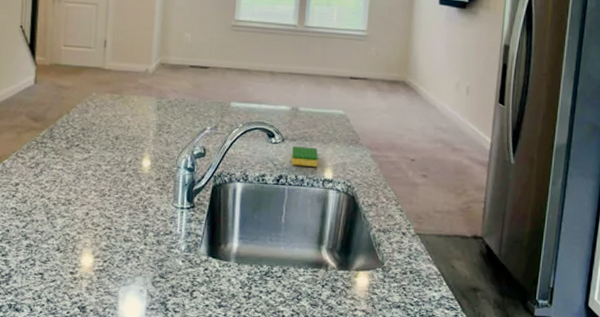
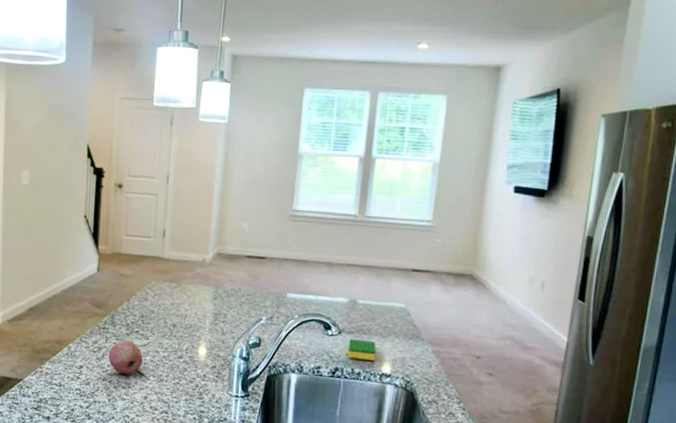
fruit: none [47,154,84,191] -> present [109,340,143,375]

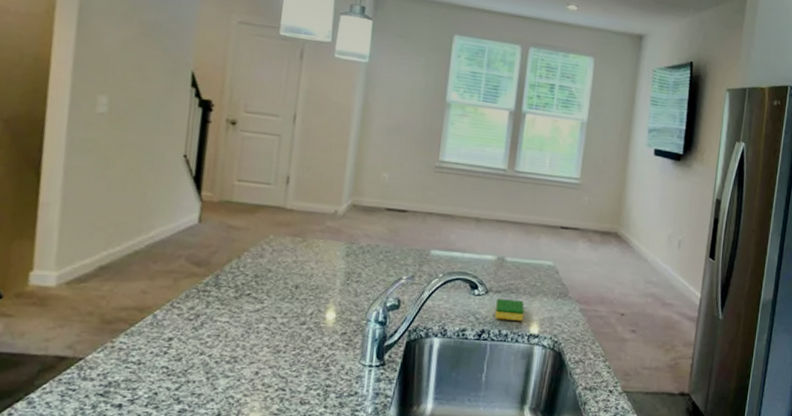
fruit: present [109,340,143,375] -> none [209,305,256,347]

